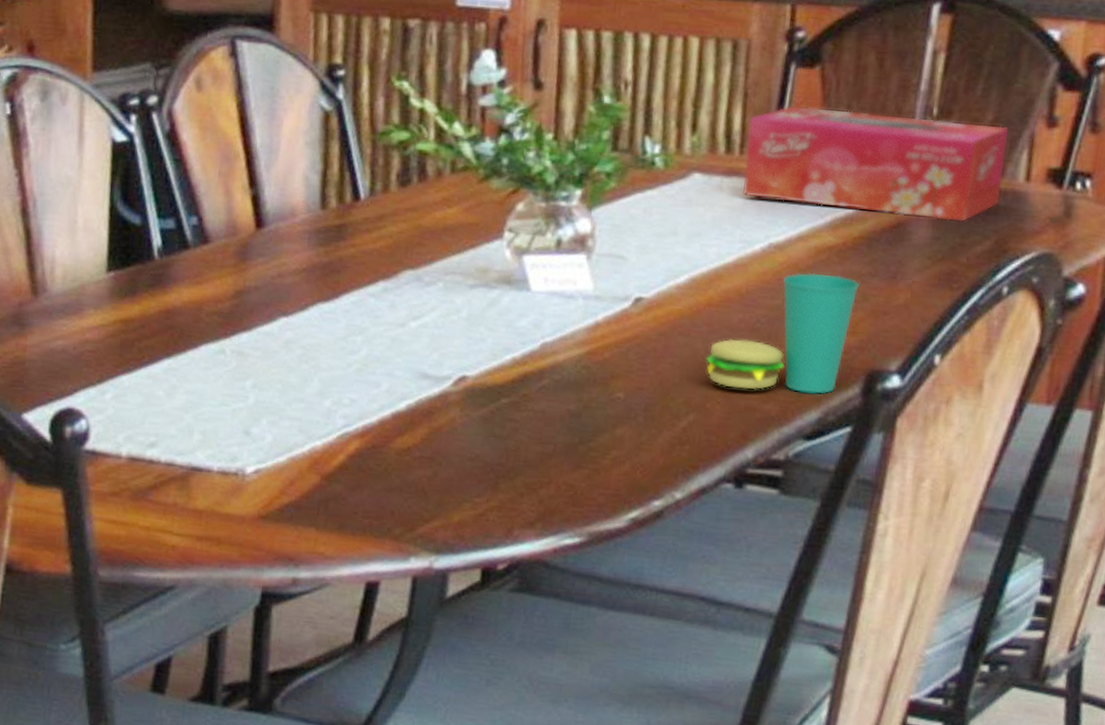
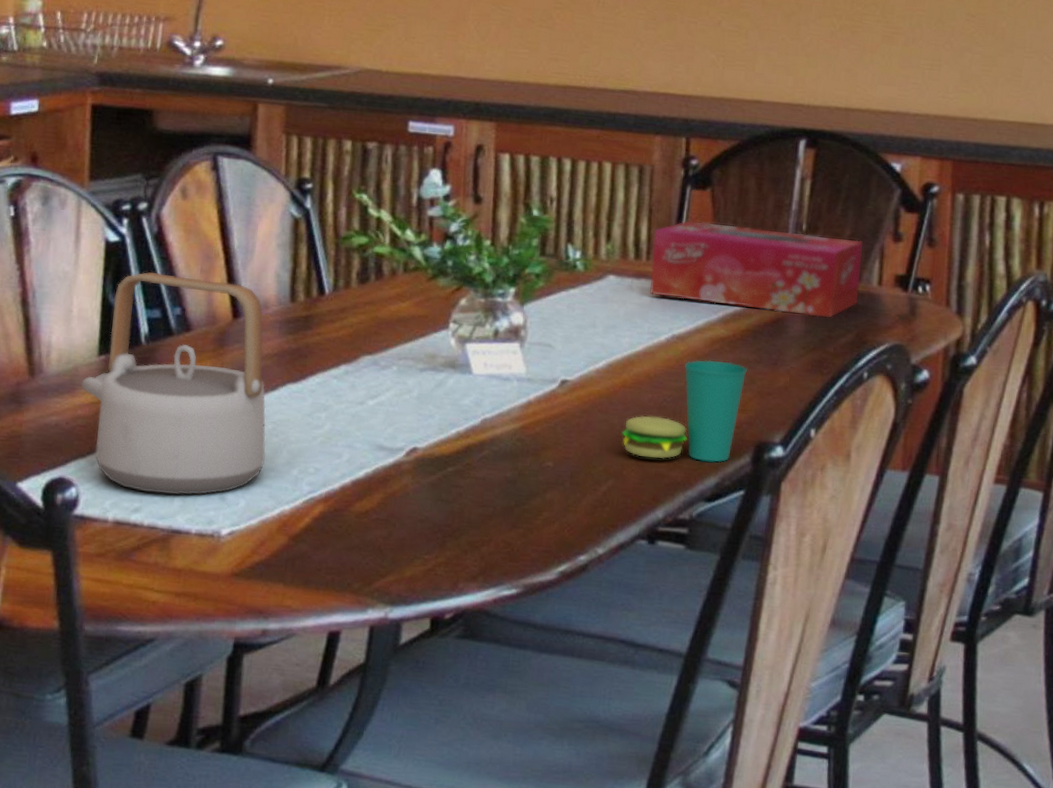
teapot: none [88,176,294,429] -> present [81,271,266,495]

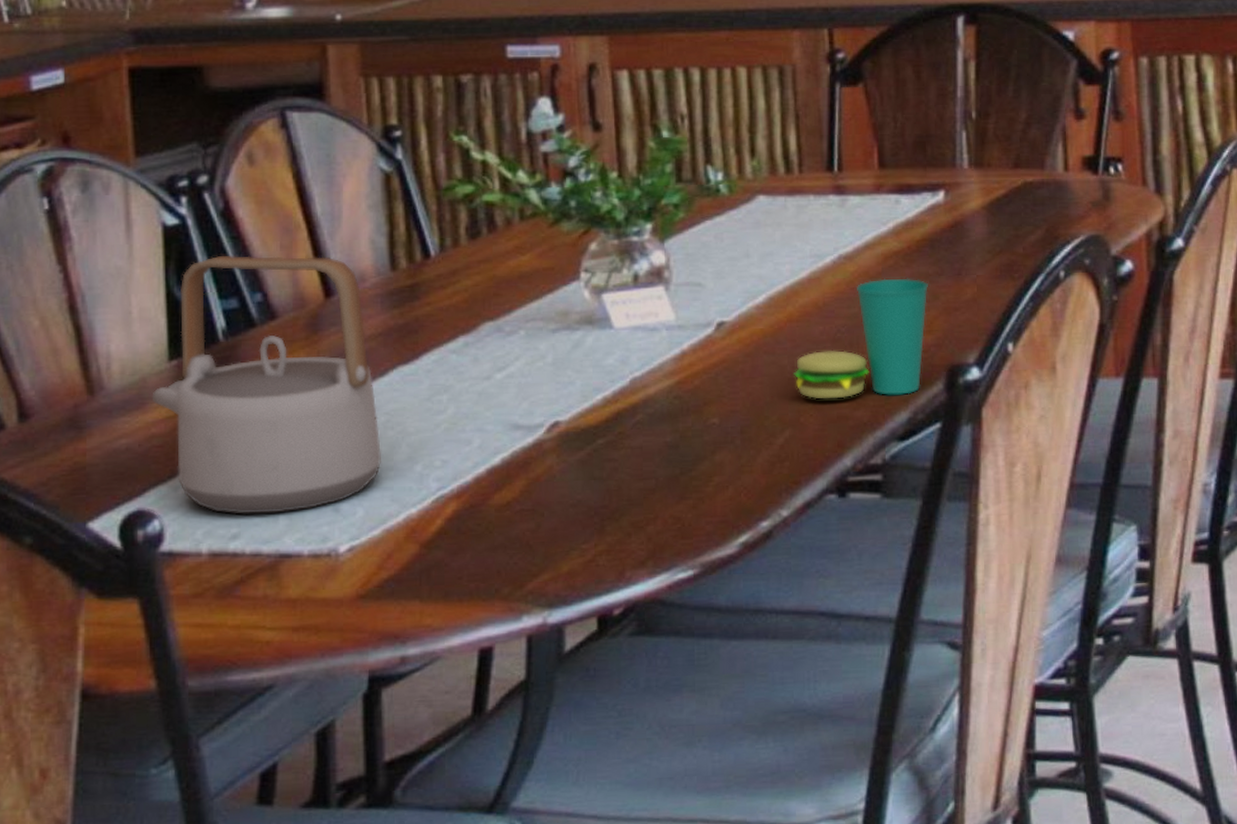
tissue box: present [649,221,863,318] -> none [804,122,1043,215]

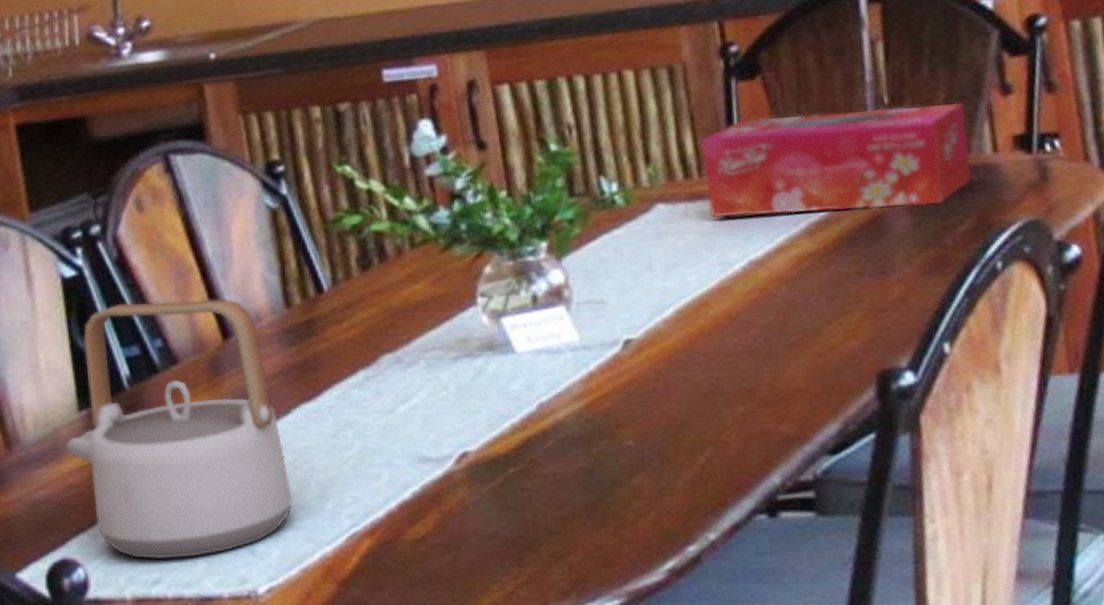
cup: present [794,278,928,400] -> none [710,280,850,416]
tissue box: none [804,122,1043,215] -> present [701,102,971,218]

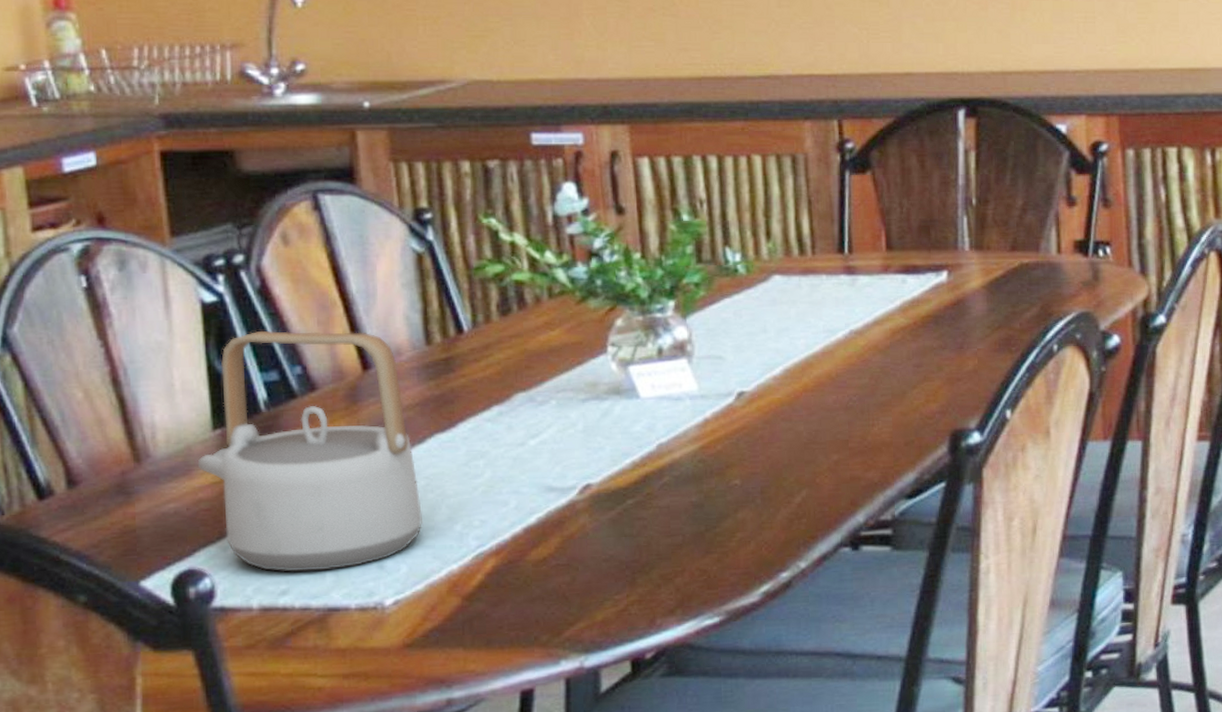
tissue box: present [701,102,971,218] -> none [816,208,1038,294]

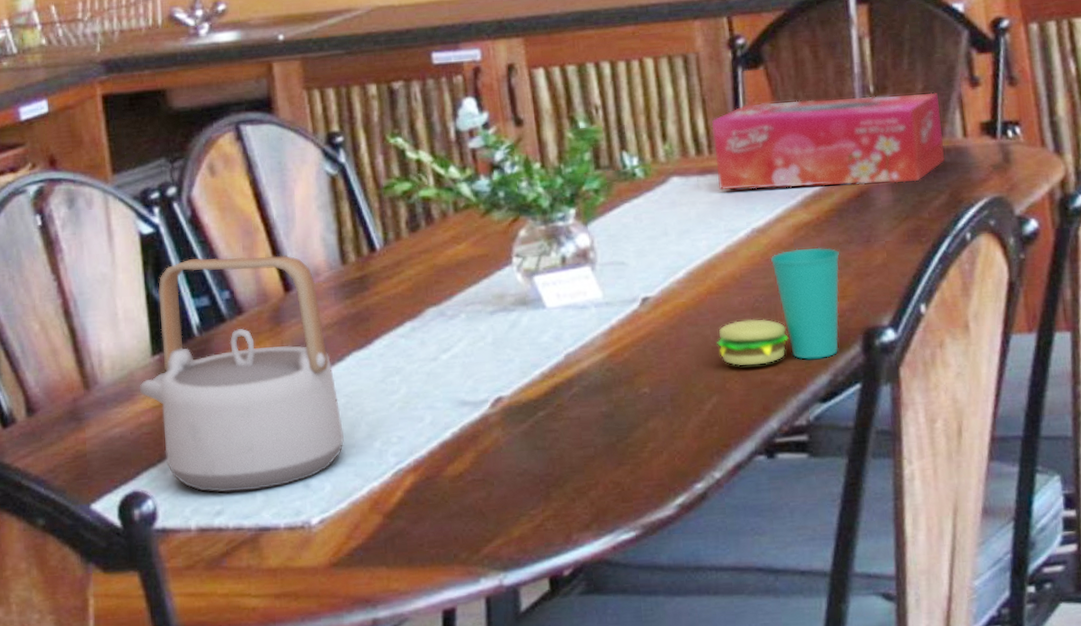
cup: none [809,351,933,462] -> present [717,247,840,367]
tissue box: none [816,208,1038,294] -> present [711,92,945,191]

